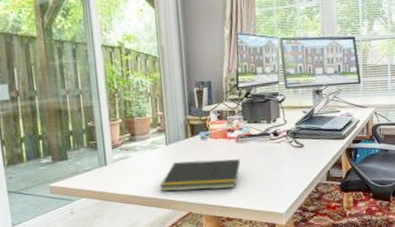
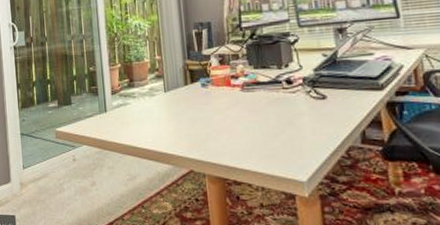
notepad: present [158,159,240,192] -> none [157,110,248,146]

